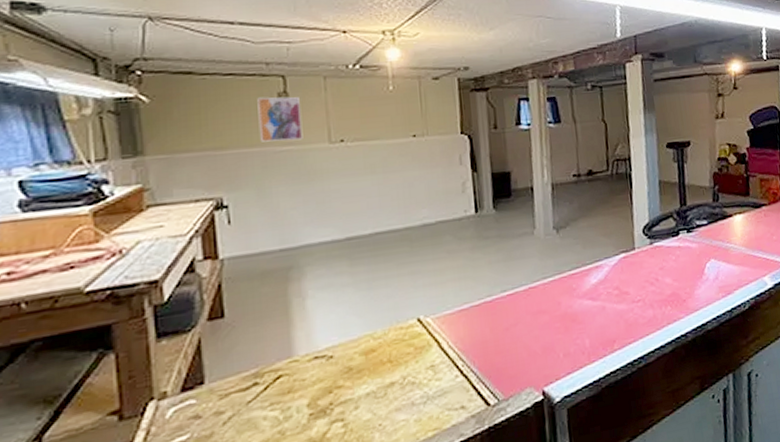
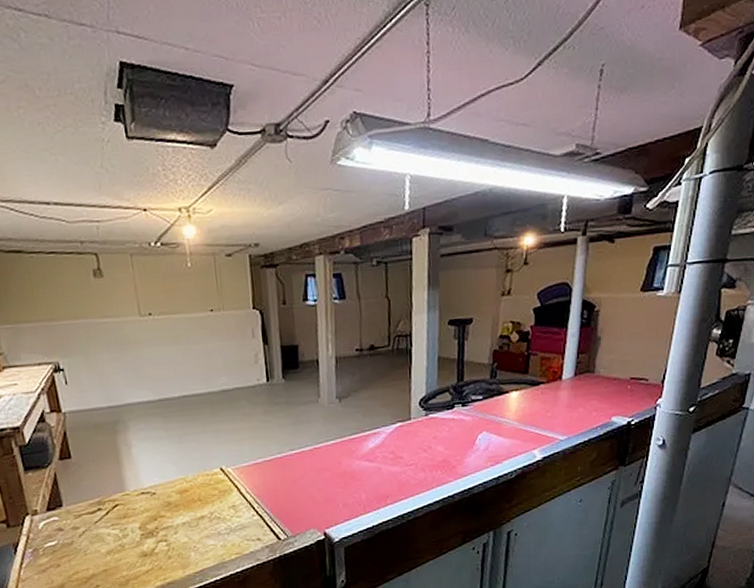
wall art: present [257,96,303,142] -> none [76,273,118,315]

